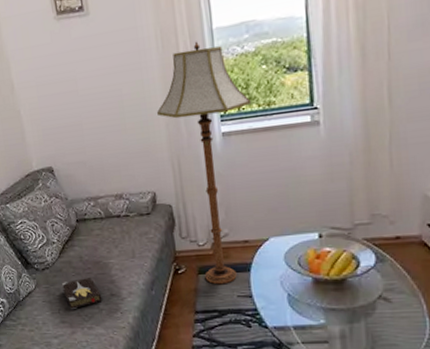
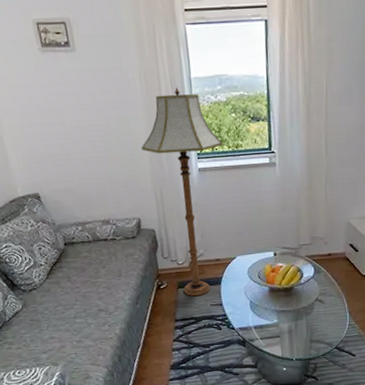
hardback book: present [62,276,102,310] -> none [50,295,91,327]

